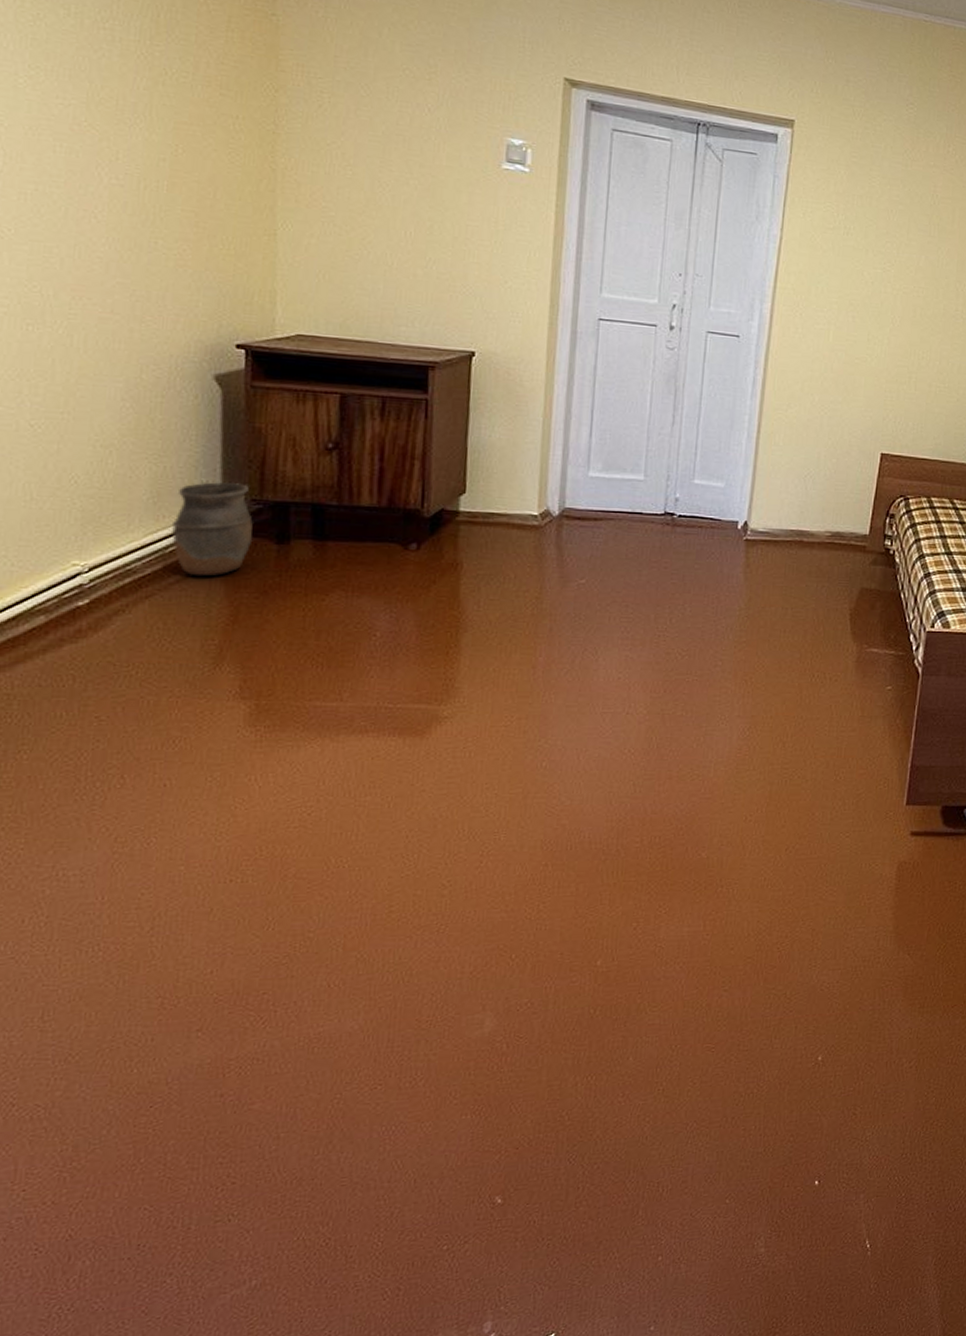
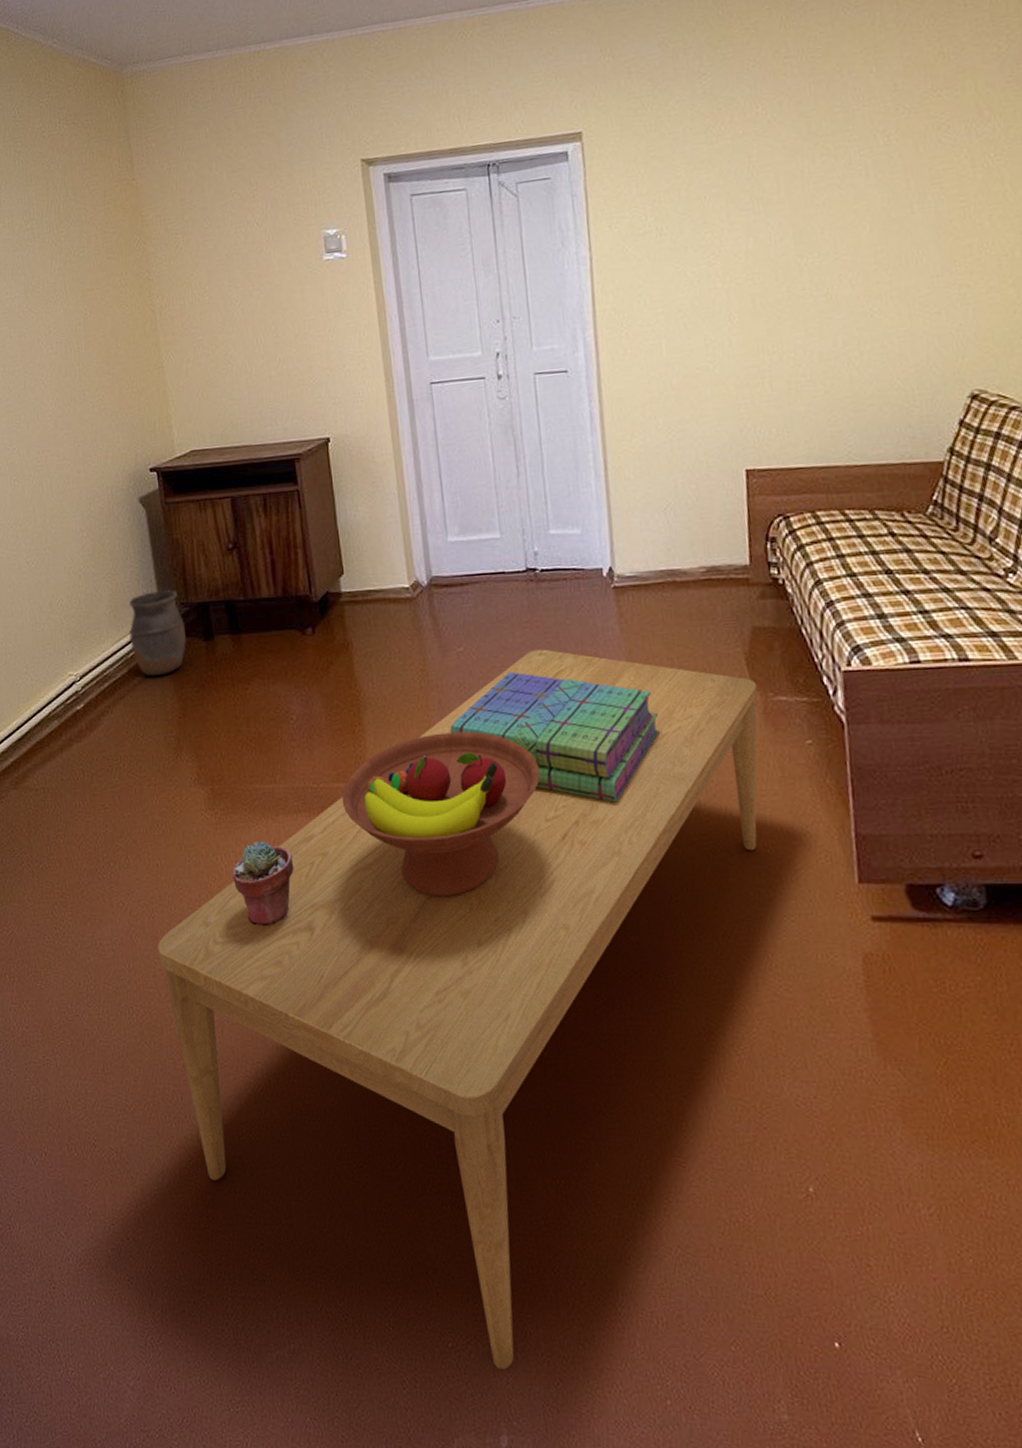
coffee table: none [148,588,855,1261] -> present [158,649,758,1370]
potted succulent: none [266,761,349,850] -> present [232,841,294,926]
fruit bowl: none [420,660,643,820] -> present [341,731,540,898]
stack of books: none [557,607,766,733] -> present [450,671,659,802]

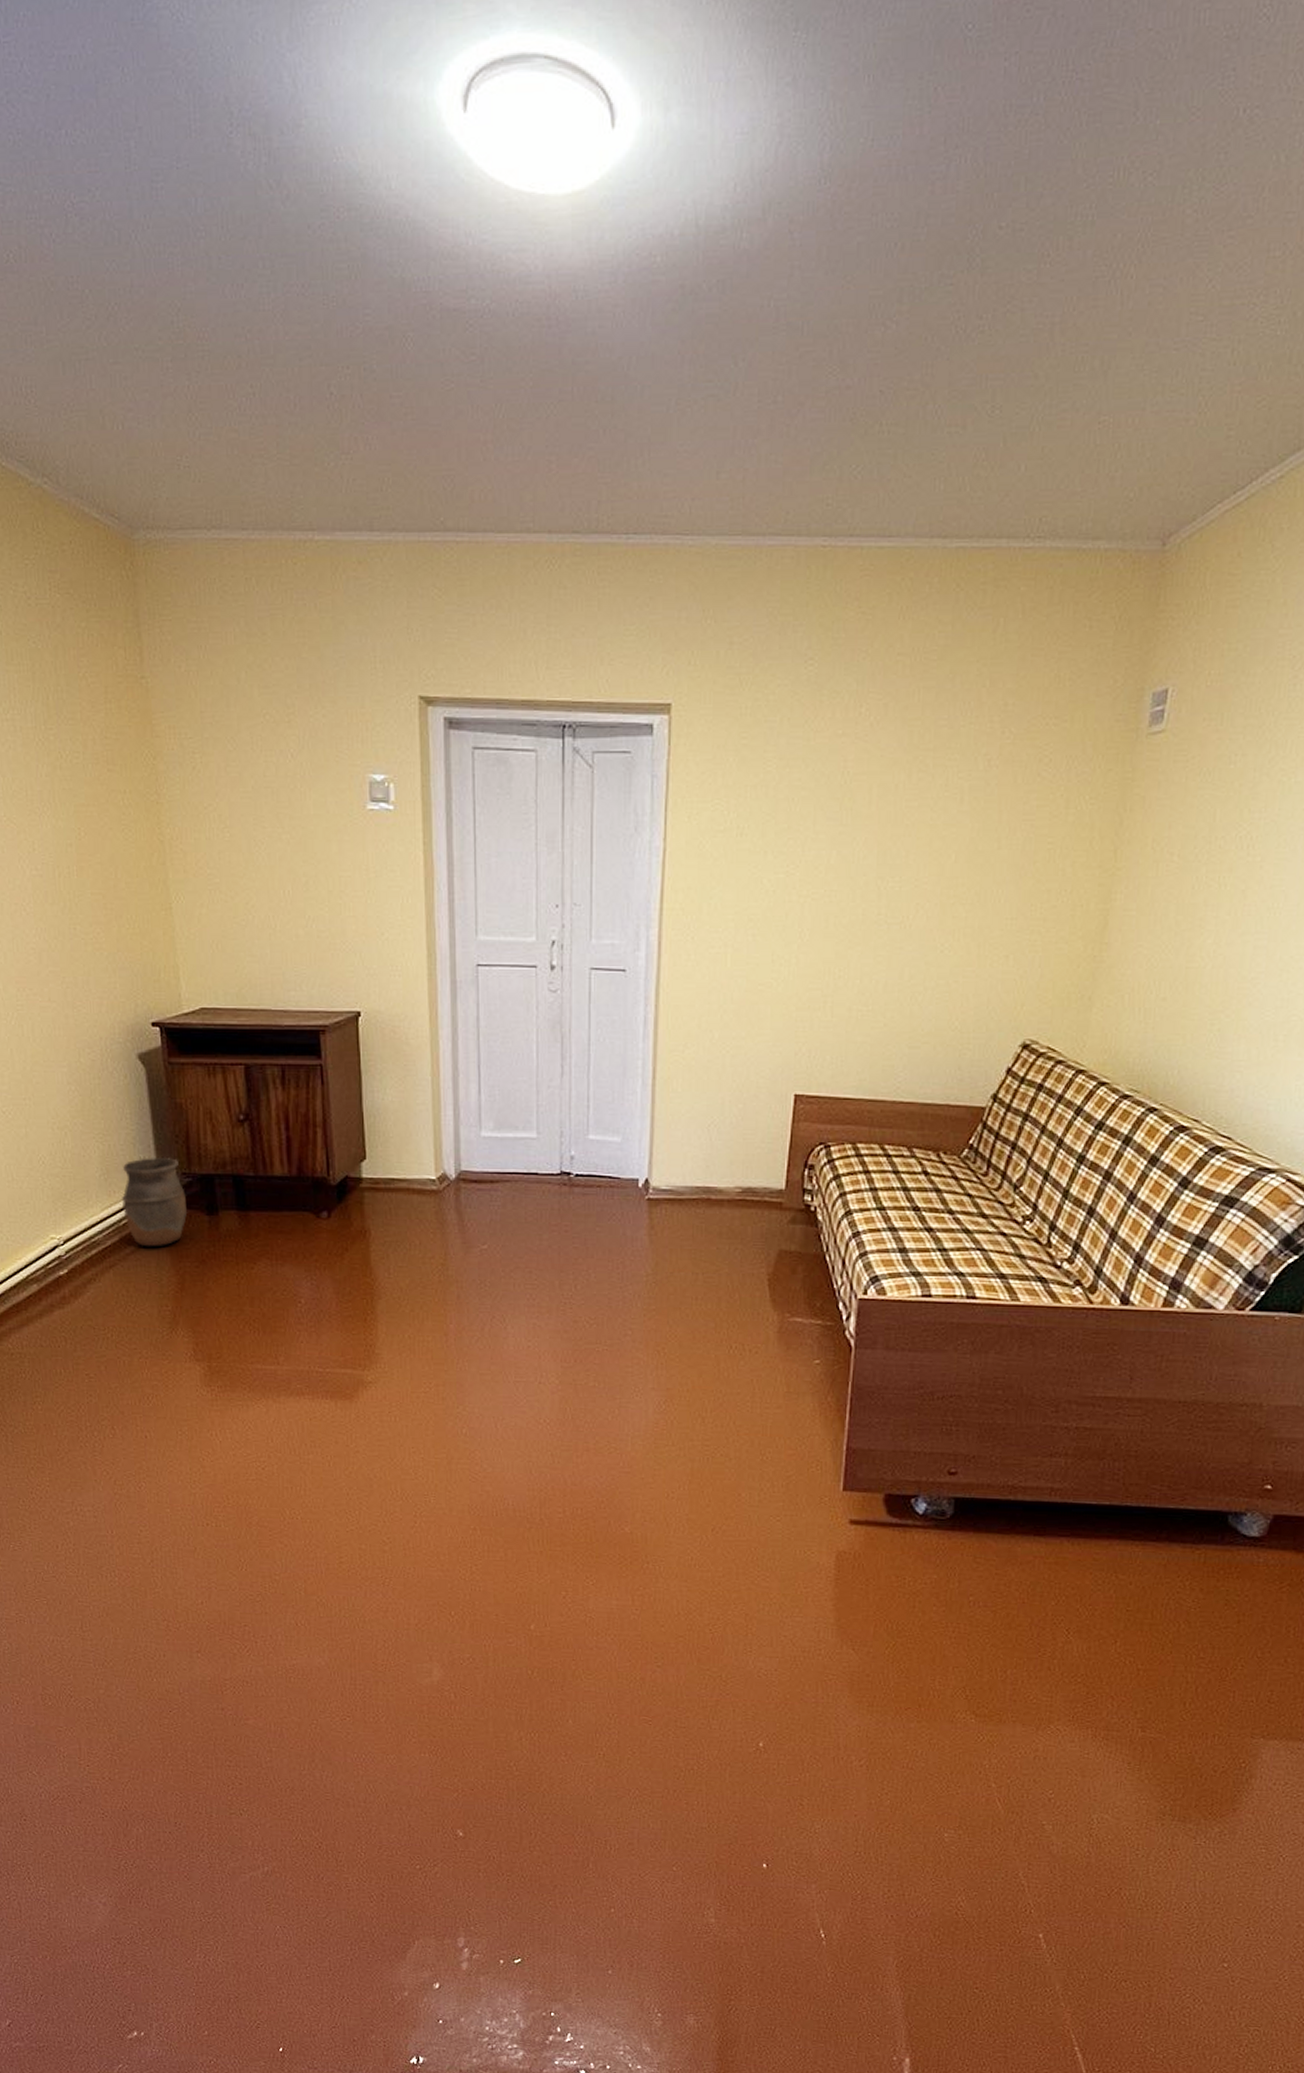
coffee table: present [158,649,758,1370] -> none [144,1253,776,1887]
potted succulent: present [232,841,294,926] -> none [227,1420,294,1501]
fruit bowl: present [341,731,540,898] -> none [348,1327,553,1484]
stack of books: present [450,671,659,802] -> none [467,1273,678,1405]

